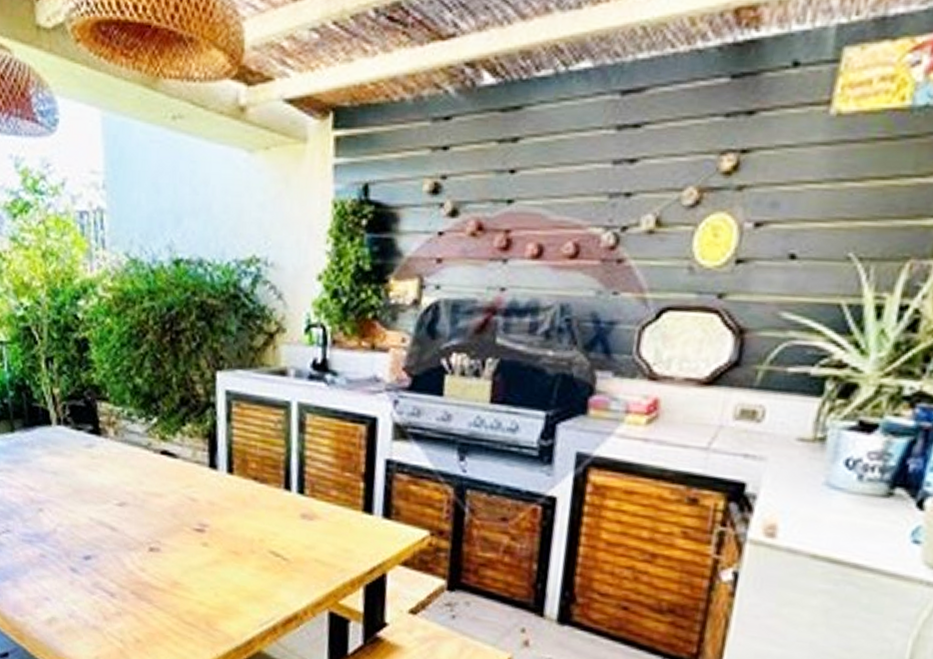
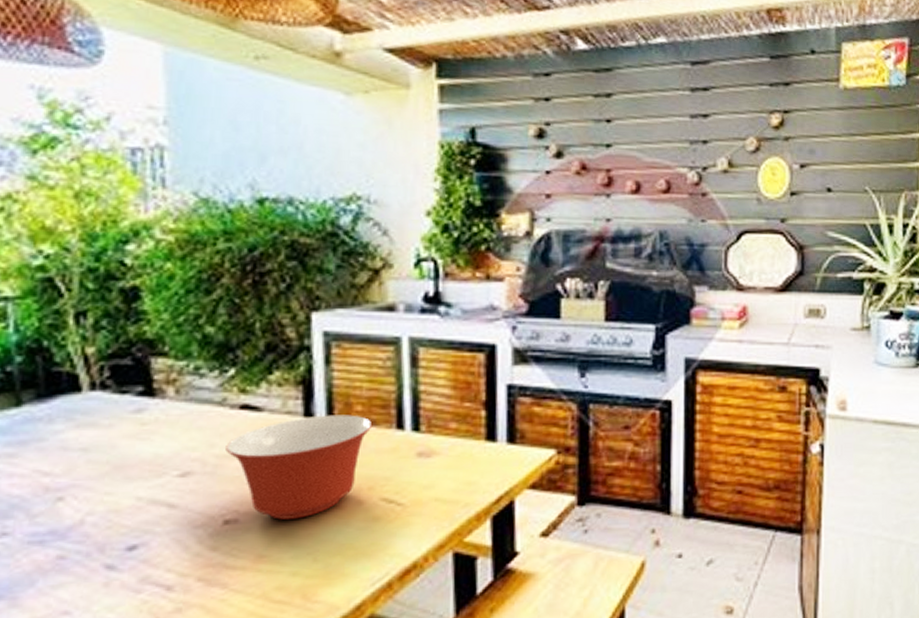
mixing bowl: none [150,468,265,557] -> present [225,415,373,520]

